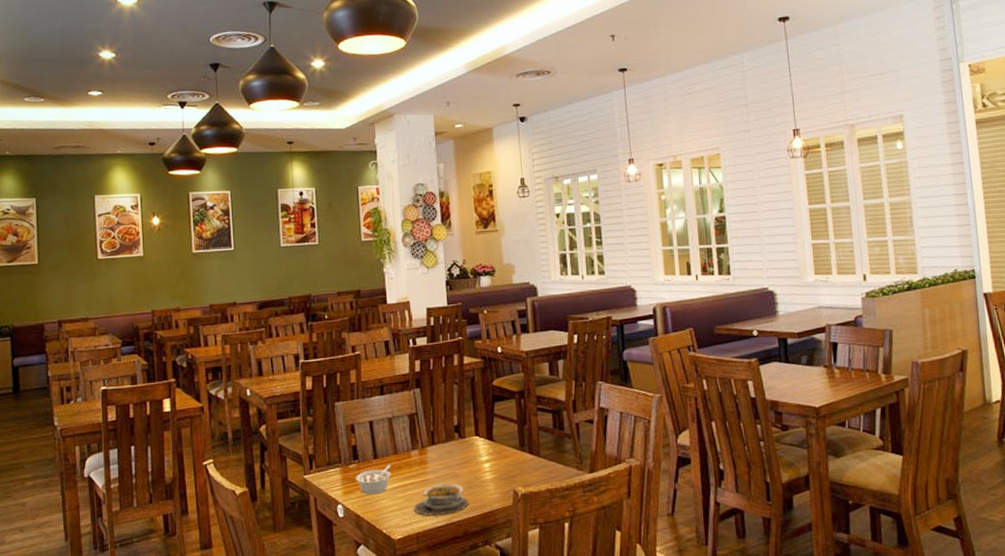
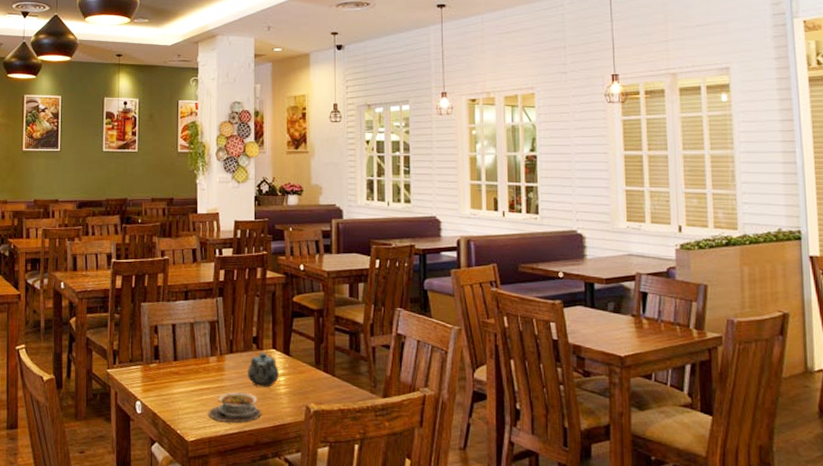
legume: present [355,465,392,495] -> none [154,368,190,395]
teapot: none [451,441,484,476] -> present [247,353,279,388]

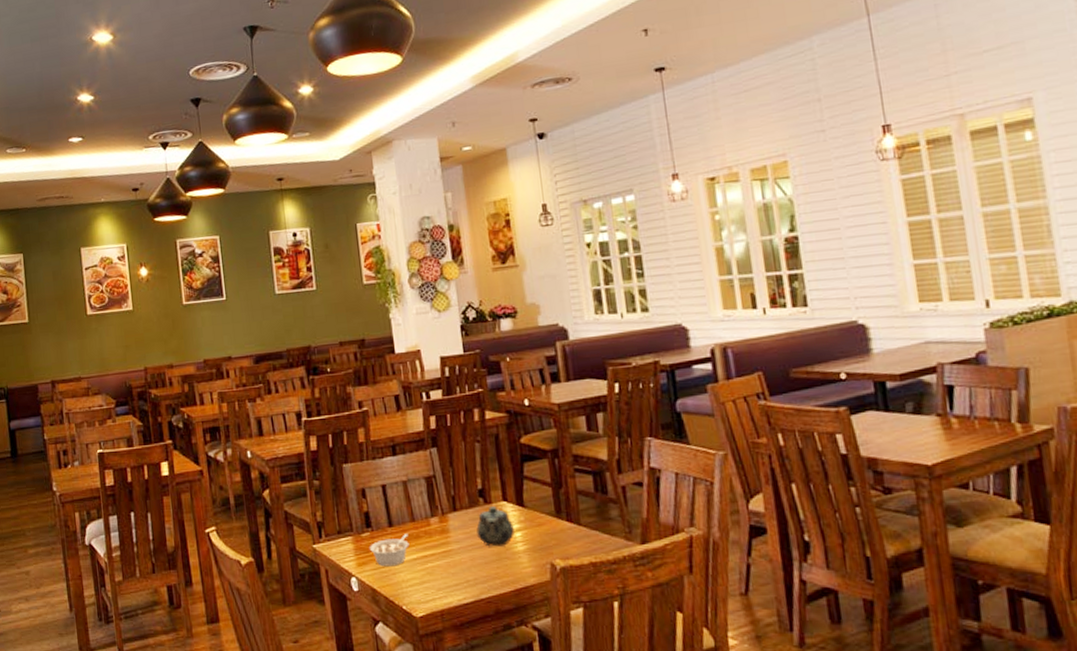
legume: none [154,368,190,395] -> present [369,534,410,567]
soup bowl: present [208,392,262,423] -> none [436,555,499,591]

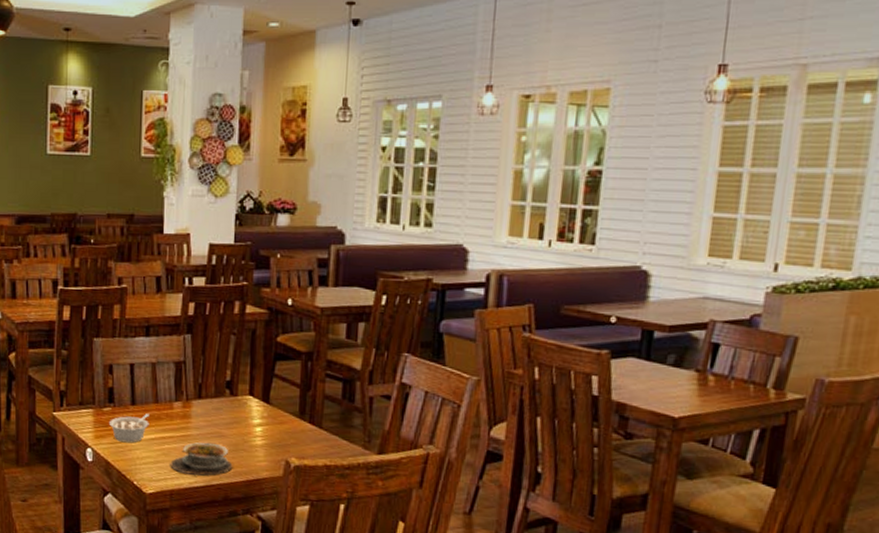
soup bowl: none [436,555,499,591] -> present [170,442,233,476]
teapot: present [476,506,514,547] -> none [218,399,256,438]

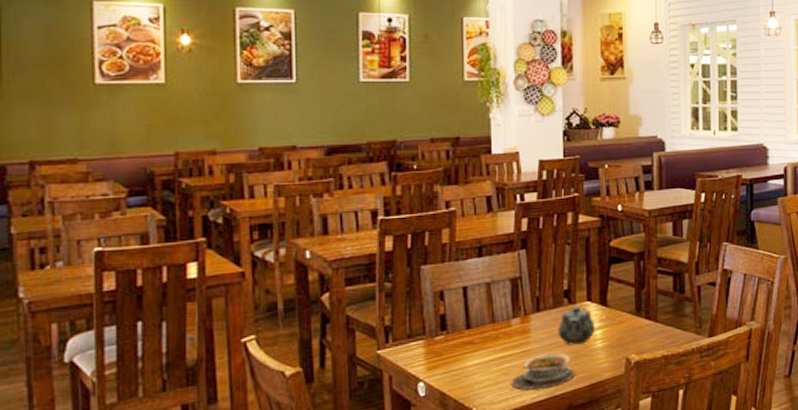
legume: present [108,414,150,443] -> none [441,335,487,370]
teapot: none [218,399,256,438] -> present [558,306,595,345]

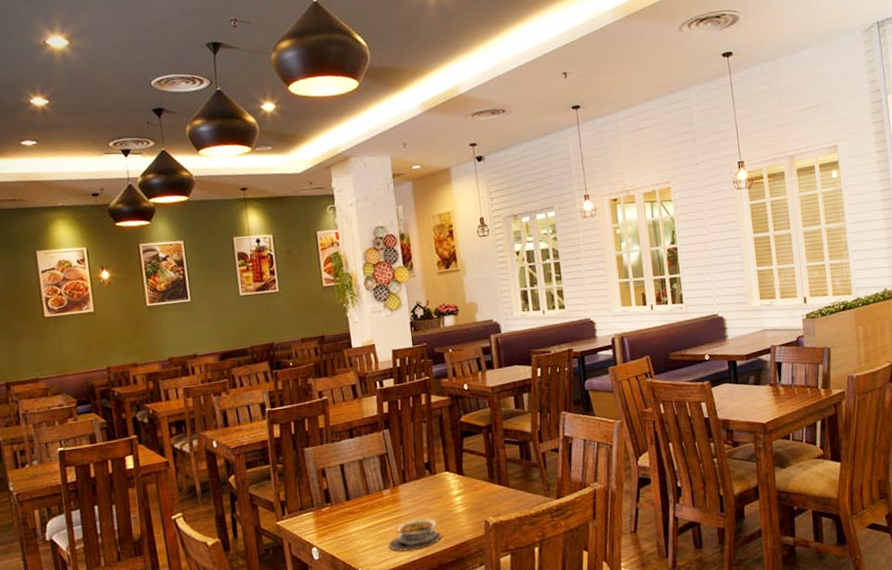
teapot: present [558,306,595,345] -> none [423,476,455,511]

